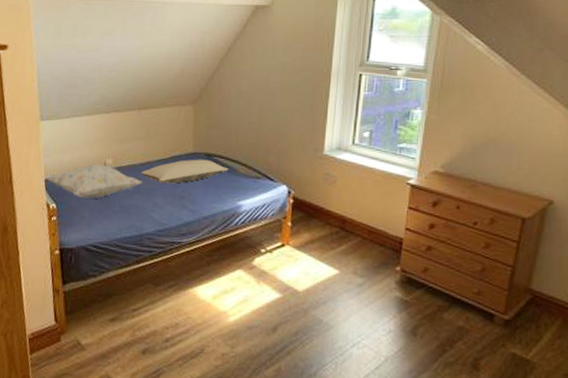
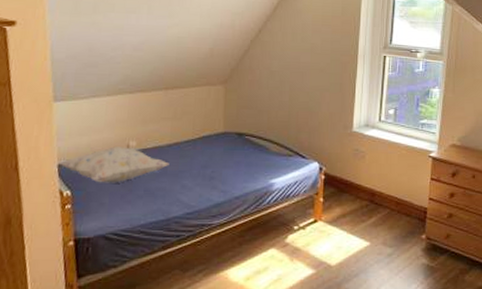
pillow: present [142,159,229,184] -> none [169,138,261,164]

